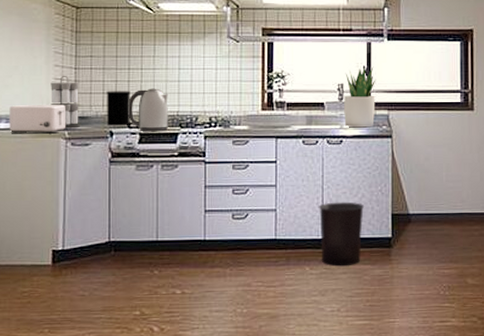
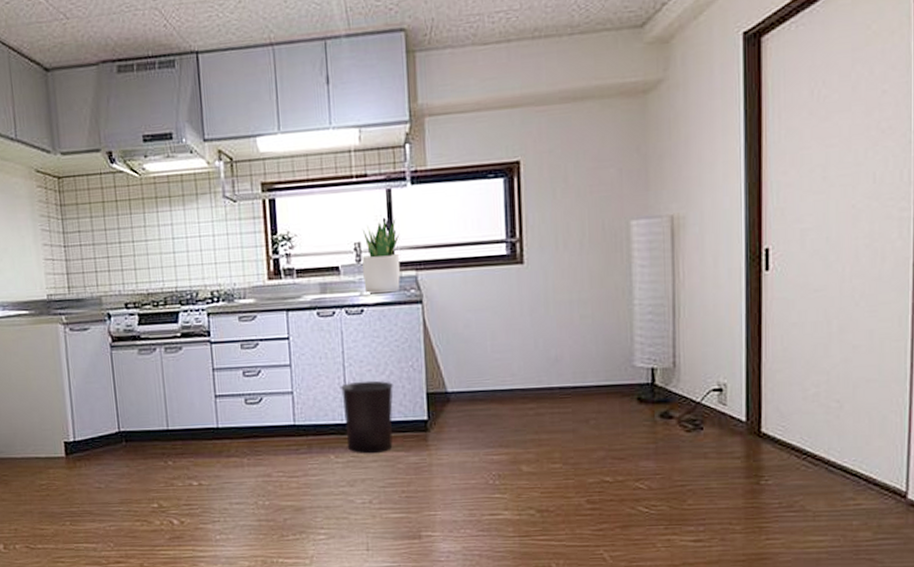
toaster: present [9,104,65,134] -> none [4,287,62,322]
spice rack: present [50,75,80,129] -> none [41,254,77,313]
canister: present [106,91,130,127] -> none [99,267,128,309]
kettle: present [128,88,168,132] -> none [122,262,168,312]

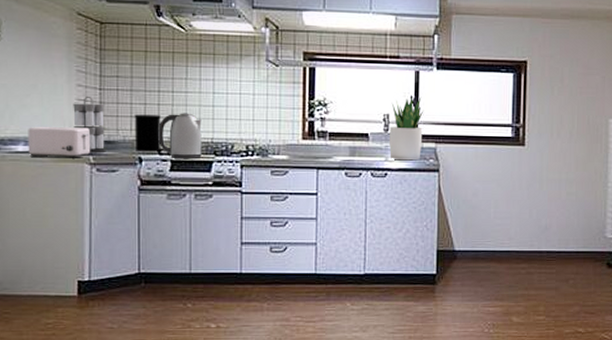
toaster: none [4,287,62,322] -> present [28,126,90,158]
spice rack: none [41,254,77,313] -> present [73,96,106,153]
canister: none [99,267,128,309] -> present [134,114,161,153]
kettle: none [122,262,168,312] -> present [158,113,202,160]
waste bin: present [340,380,394,453] -> none [360,237,409,302]

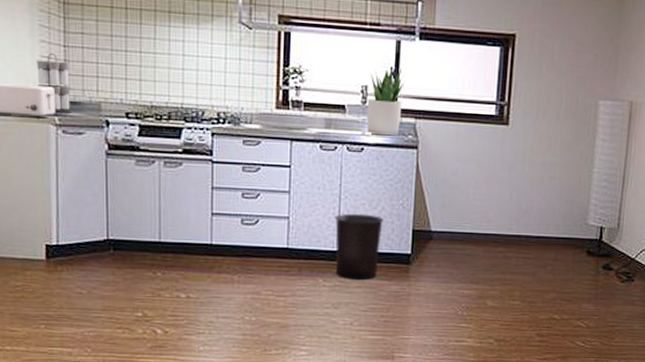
canister: present [134,114,161,153] -> none [100,75,129,116]
kettle: present [158,113,202,160] -> none [126,75,171,125]
waste bin: none [360,237,409,302] -> present [334,213,385,280]

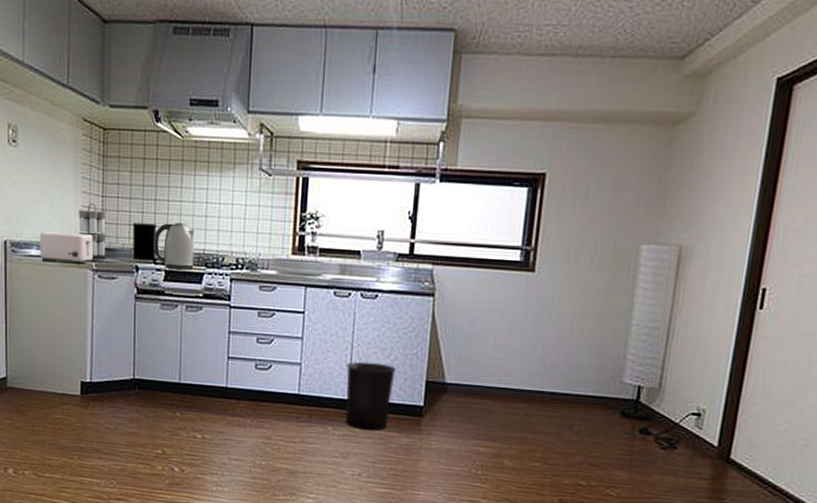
canister: none [100,75,129,116] -> present [132,223,157,262]
kettle: none [126,75,171,125] -> present [154,222,195,270]
planter: present [367,67,404,136] -> none [381,211,422,283]

